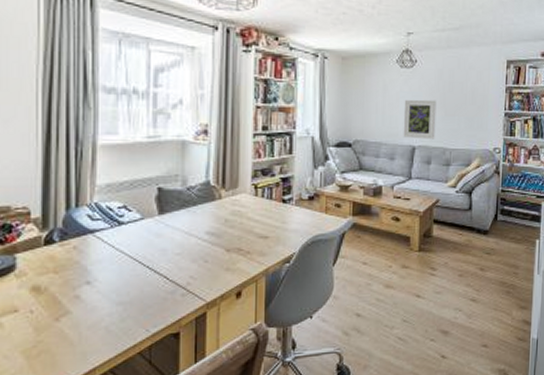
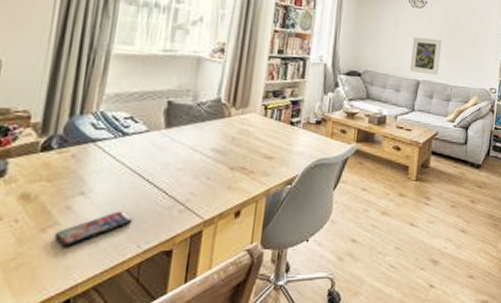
smartphone: none [68,297,138,335] -> present [54,211,133,248]

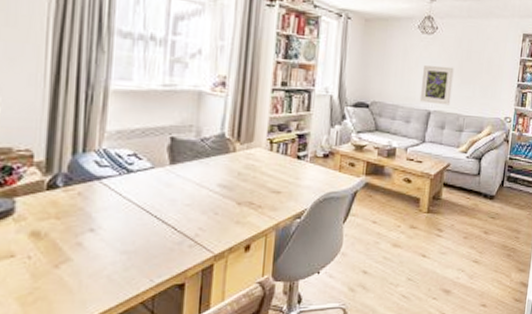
smartphone: present [54,211,133,248] -> none [67,246,143,283]

